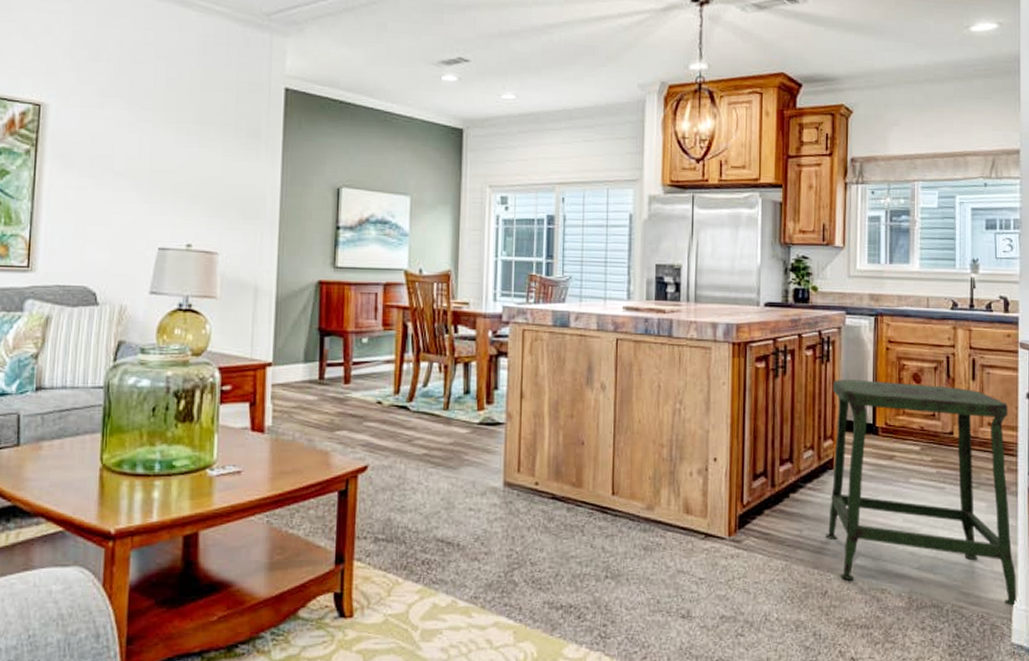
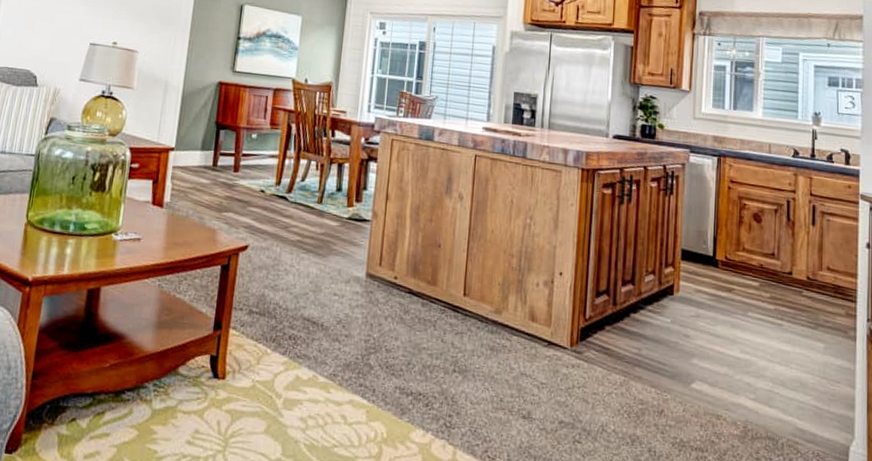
stool: present [826,379,1017,607] -> none [664,211,854,450]

